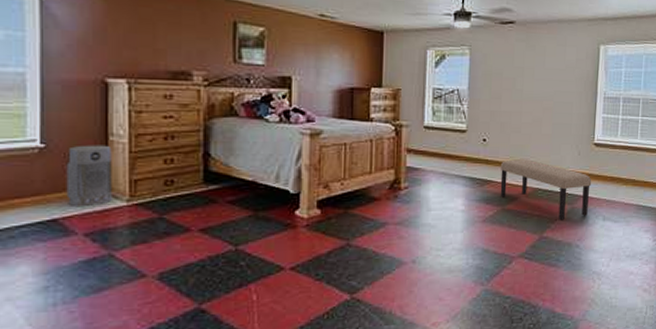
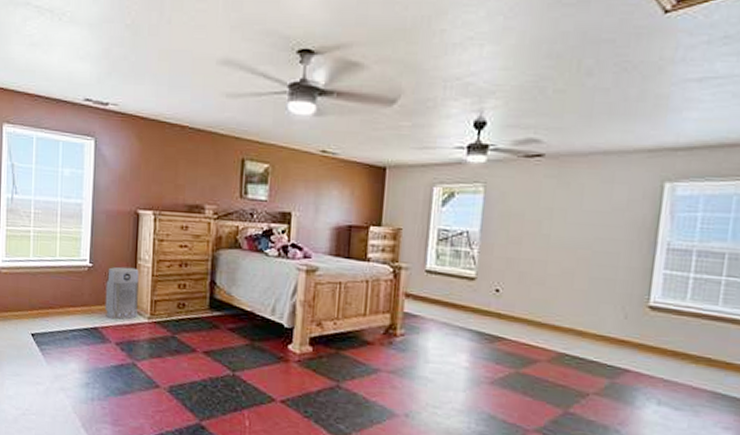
bench: present [500,159,592,220] -> none [514,316,643,397]

